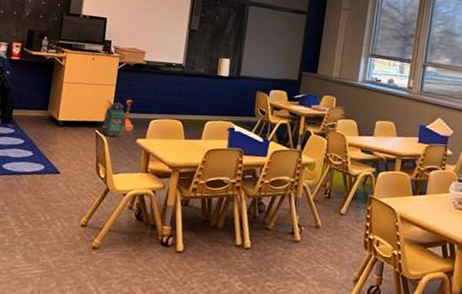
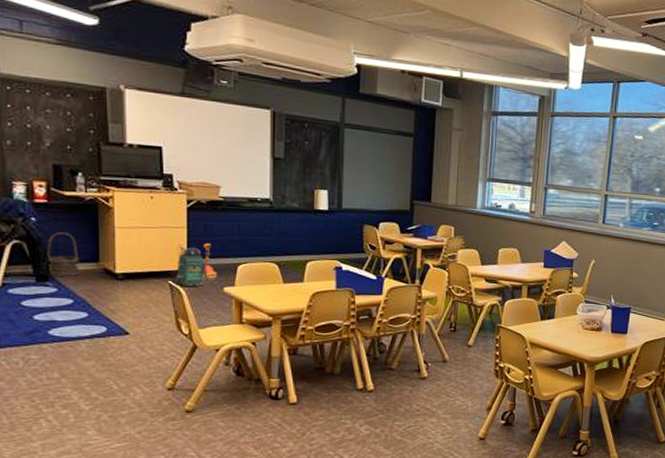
basket: none [10,84,35,121] -> present [45,232,80,276]

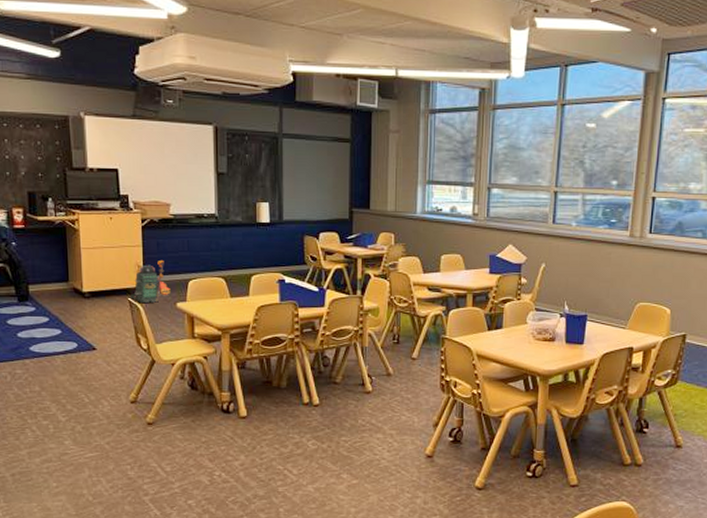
basket: present [45,232,80,276] -> none [25,255,53,296]

